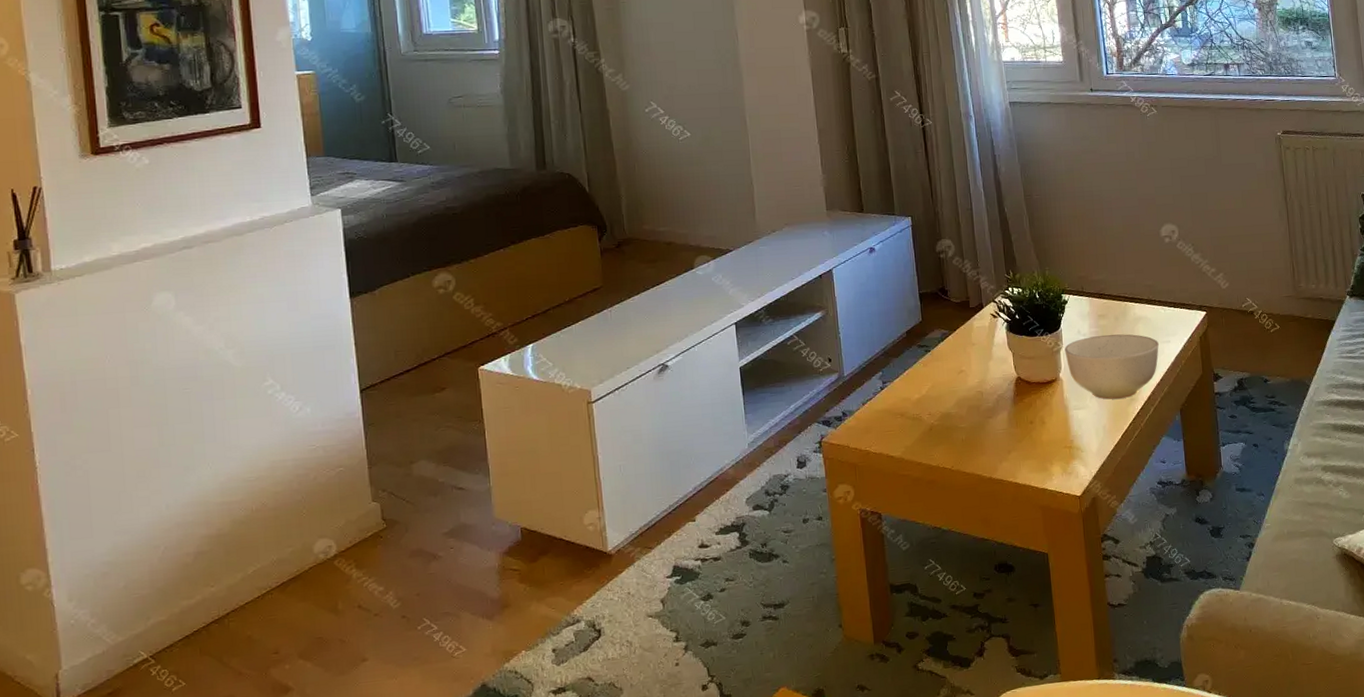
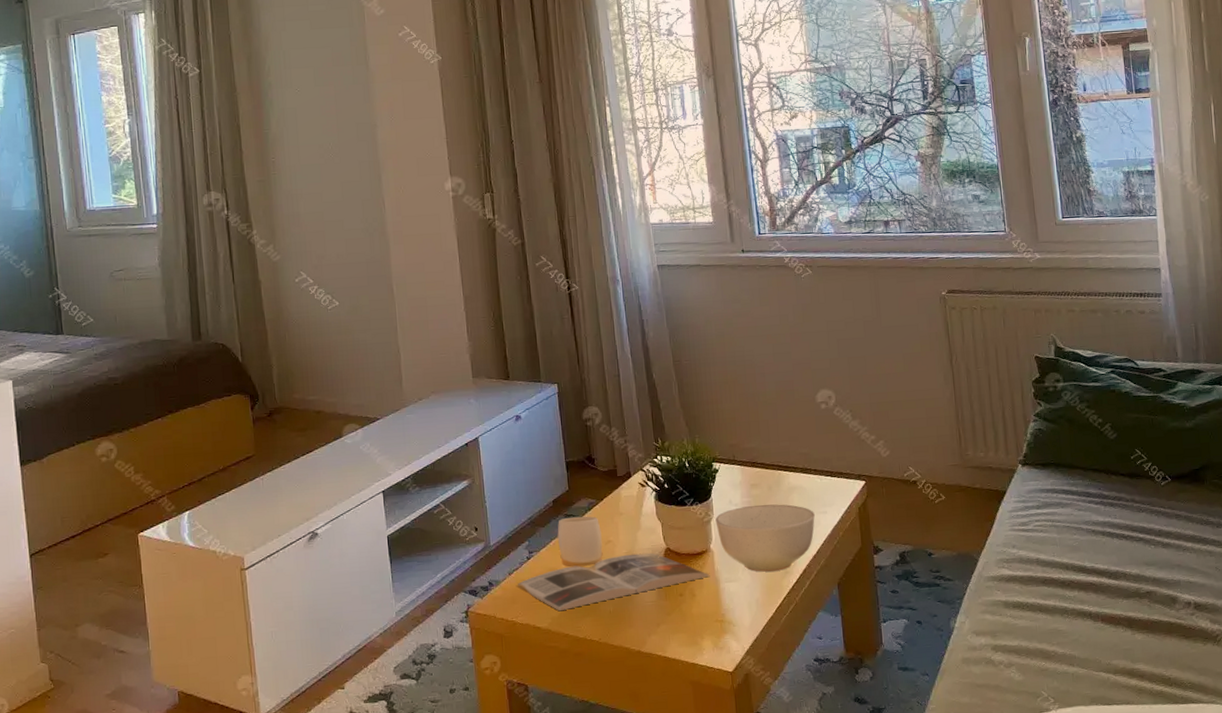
magazine: none [869,381,1059,441] -> present [516,552,710,612]
mug: none [910,346,956,397] -> present [557,516,603,567]

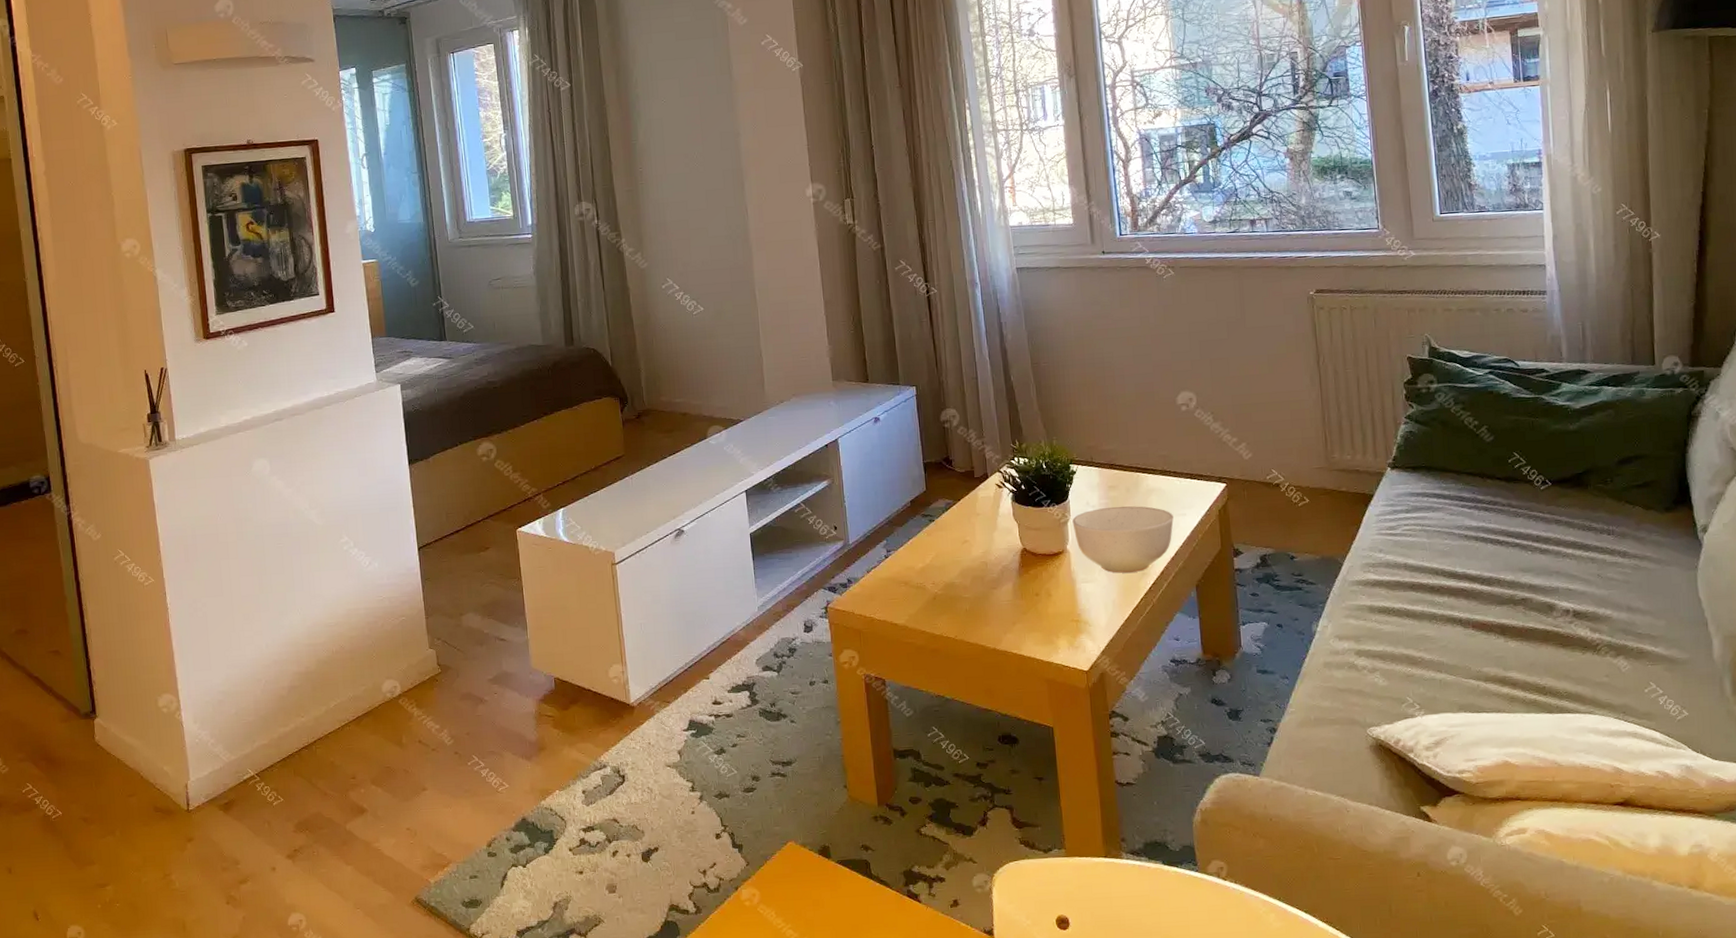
magazine: present [516,552,710,612] -> none [874,552,1066,609]
mug: present [557,516,603,567] -> none [914,516,960,566]

